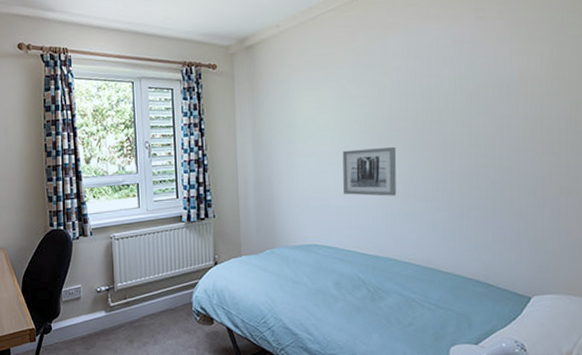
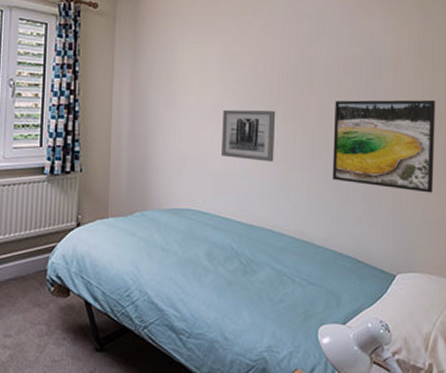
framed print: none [458,119,574,215] -> present [332,99,436,193]

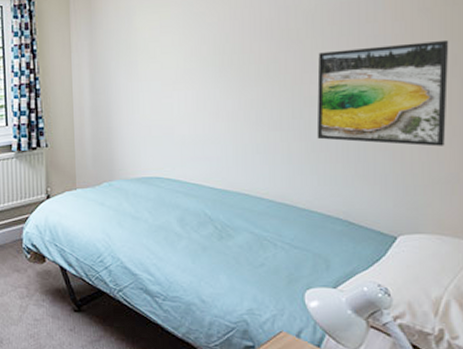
wall art: present [222,109,276,162] -> none [188,69,249,125]

